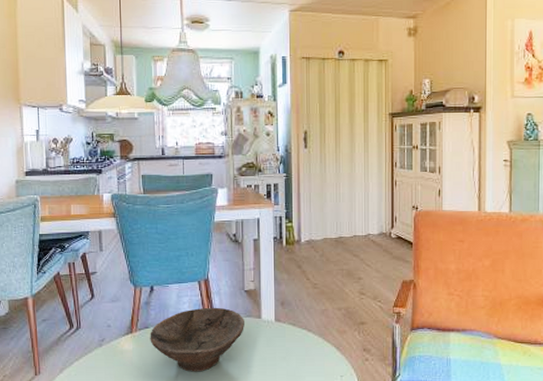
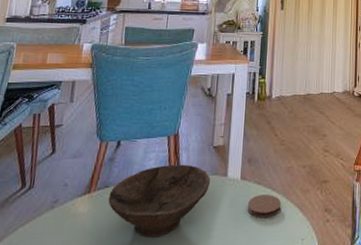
coaster: none [284,335,317,357] -> present [248,195,281,218]

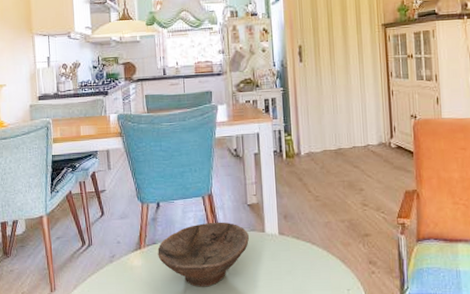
coaster: present [248,195,281,218] -> none [289,248,322,270]

